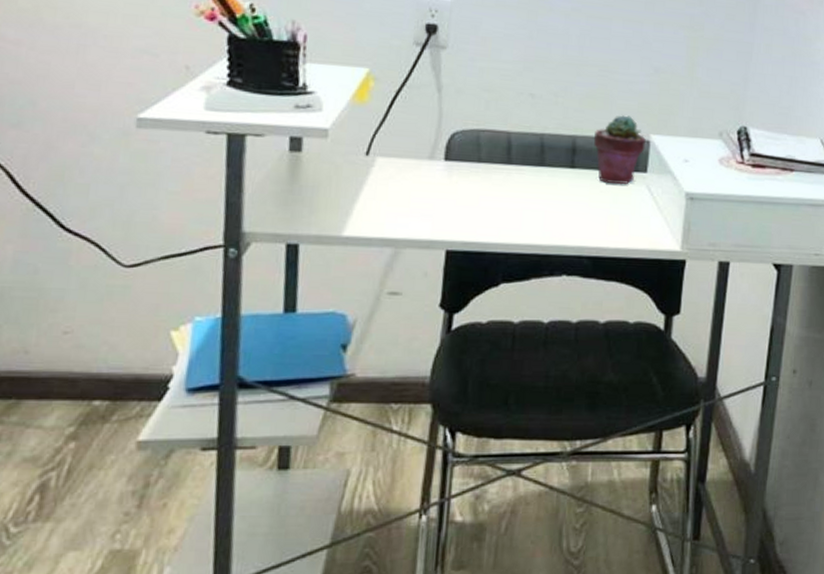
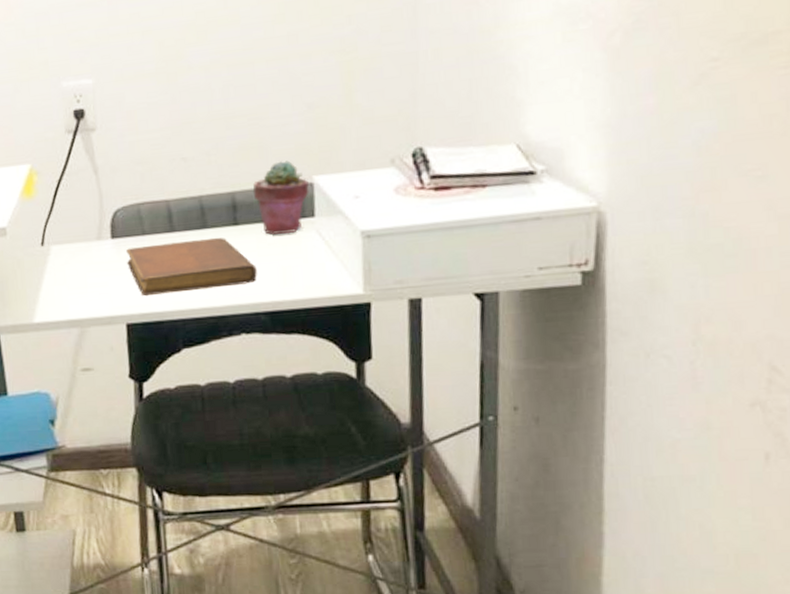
notebook: none [457,173,587,227] -> present [126,237,257,297]

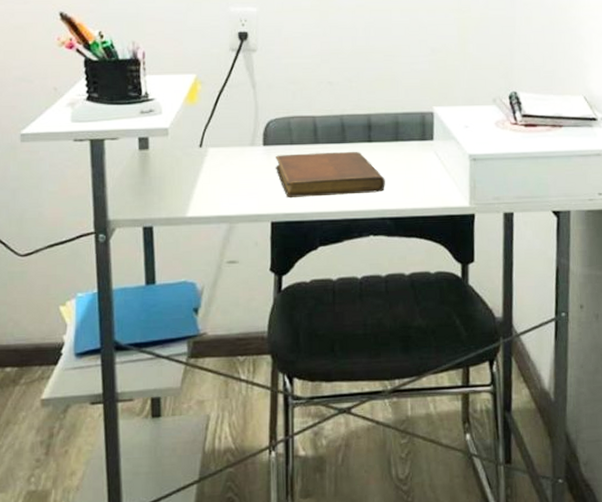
potted succulent: present [253,160,309,235] -> none [386,92,430,153]

